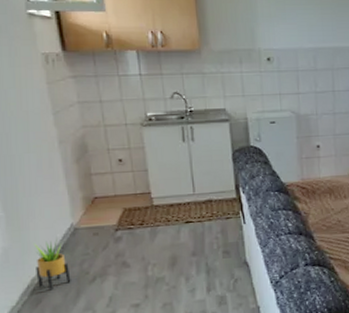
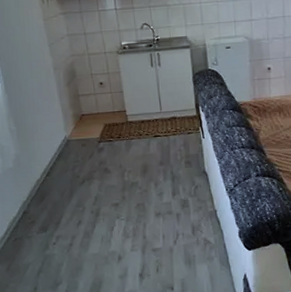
potted plant: present [33,237,71,291] -> none [37,147,66,190]

